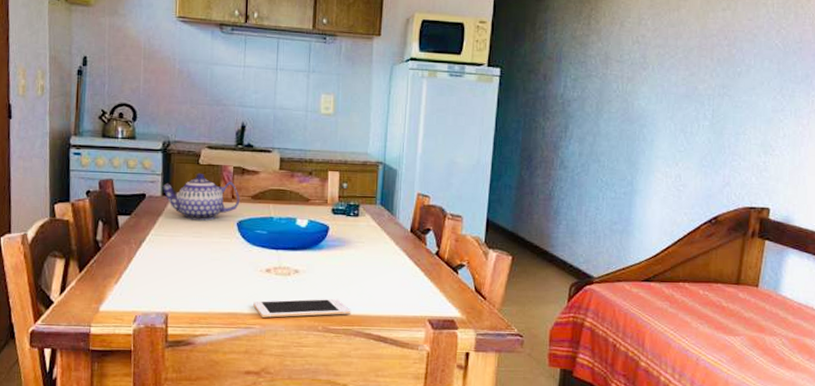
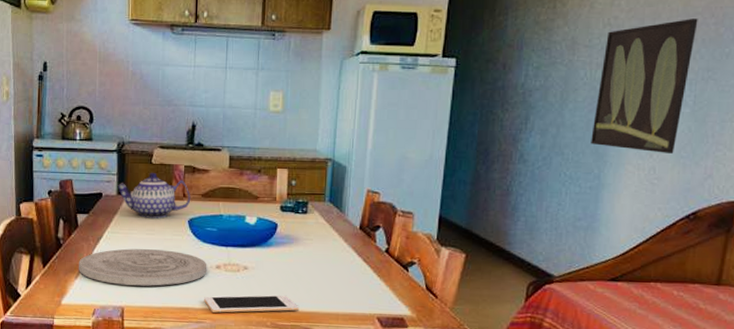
plate: none [119,252,257,291] -> present [79,248,207,287]
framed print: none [624,40,714,162] -> present [591,19,698,153]

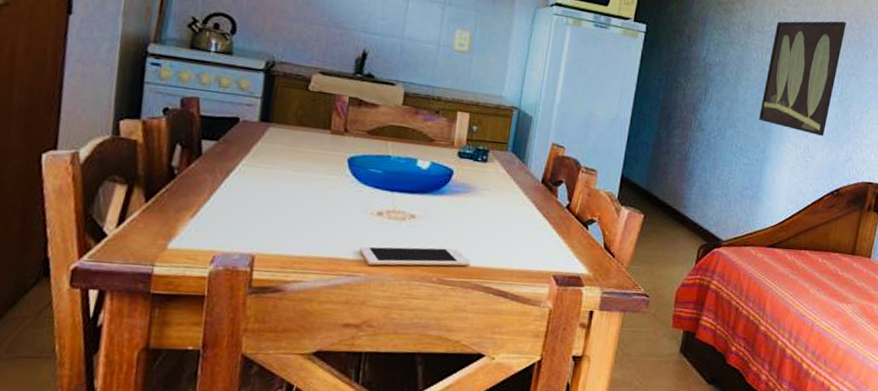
plate: present [79,248,207,287] -> none [196,185,367,232]
teapot: present [117,172,191,219] -> none [260,99,354,154]

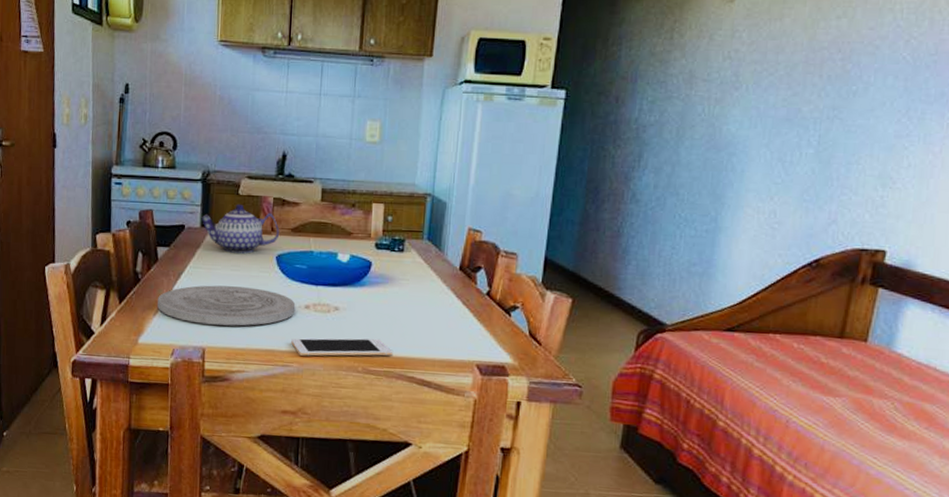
plate: none [196,185,367,232] -> present [157,285,296,326]
teapot: none [260,99,354,154] -> present [201,204,280,254]
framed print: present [759,21,846,136] -> none [708,53,824,196]

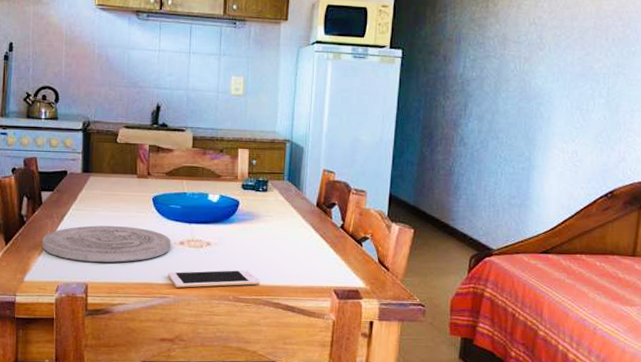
teapot: present [201,204,280,254] -> none [82,151,156,196]

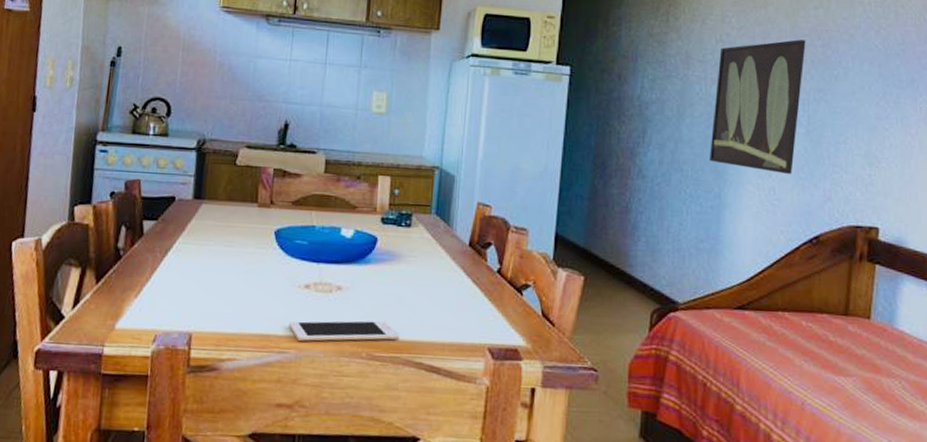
plate: present [42,225,171,263] -> none [140,262,295,309]
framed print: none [522,21,608,139] -> present [710,39,806,174]

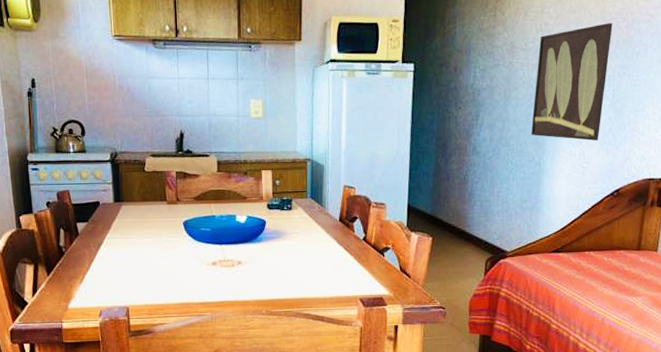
cell phone: present [289,320,400,341] -> none [203,285,291,305]

